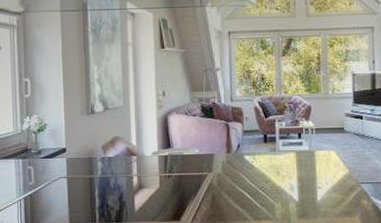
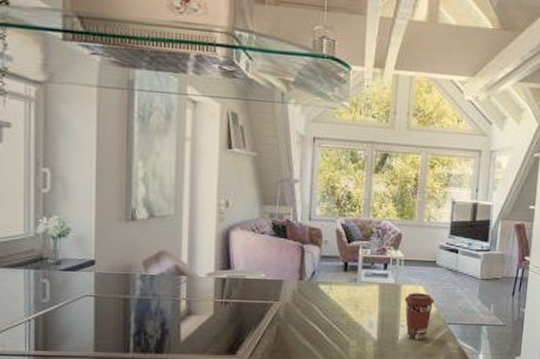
coffee cup: none [319,157,346,200] -> present [404,293,435,340]

